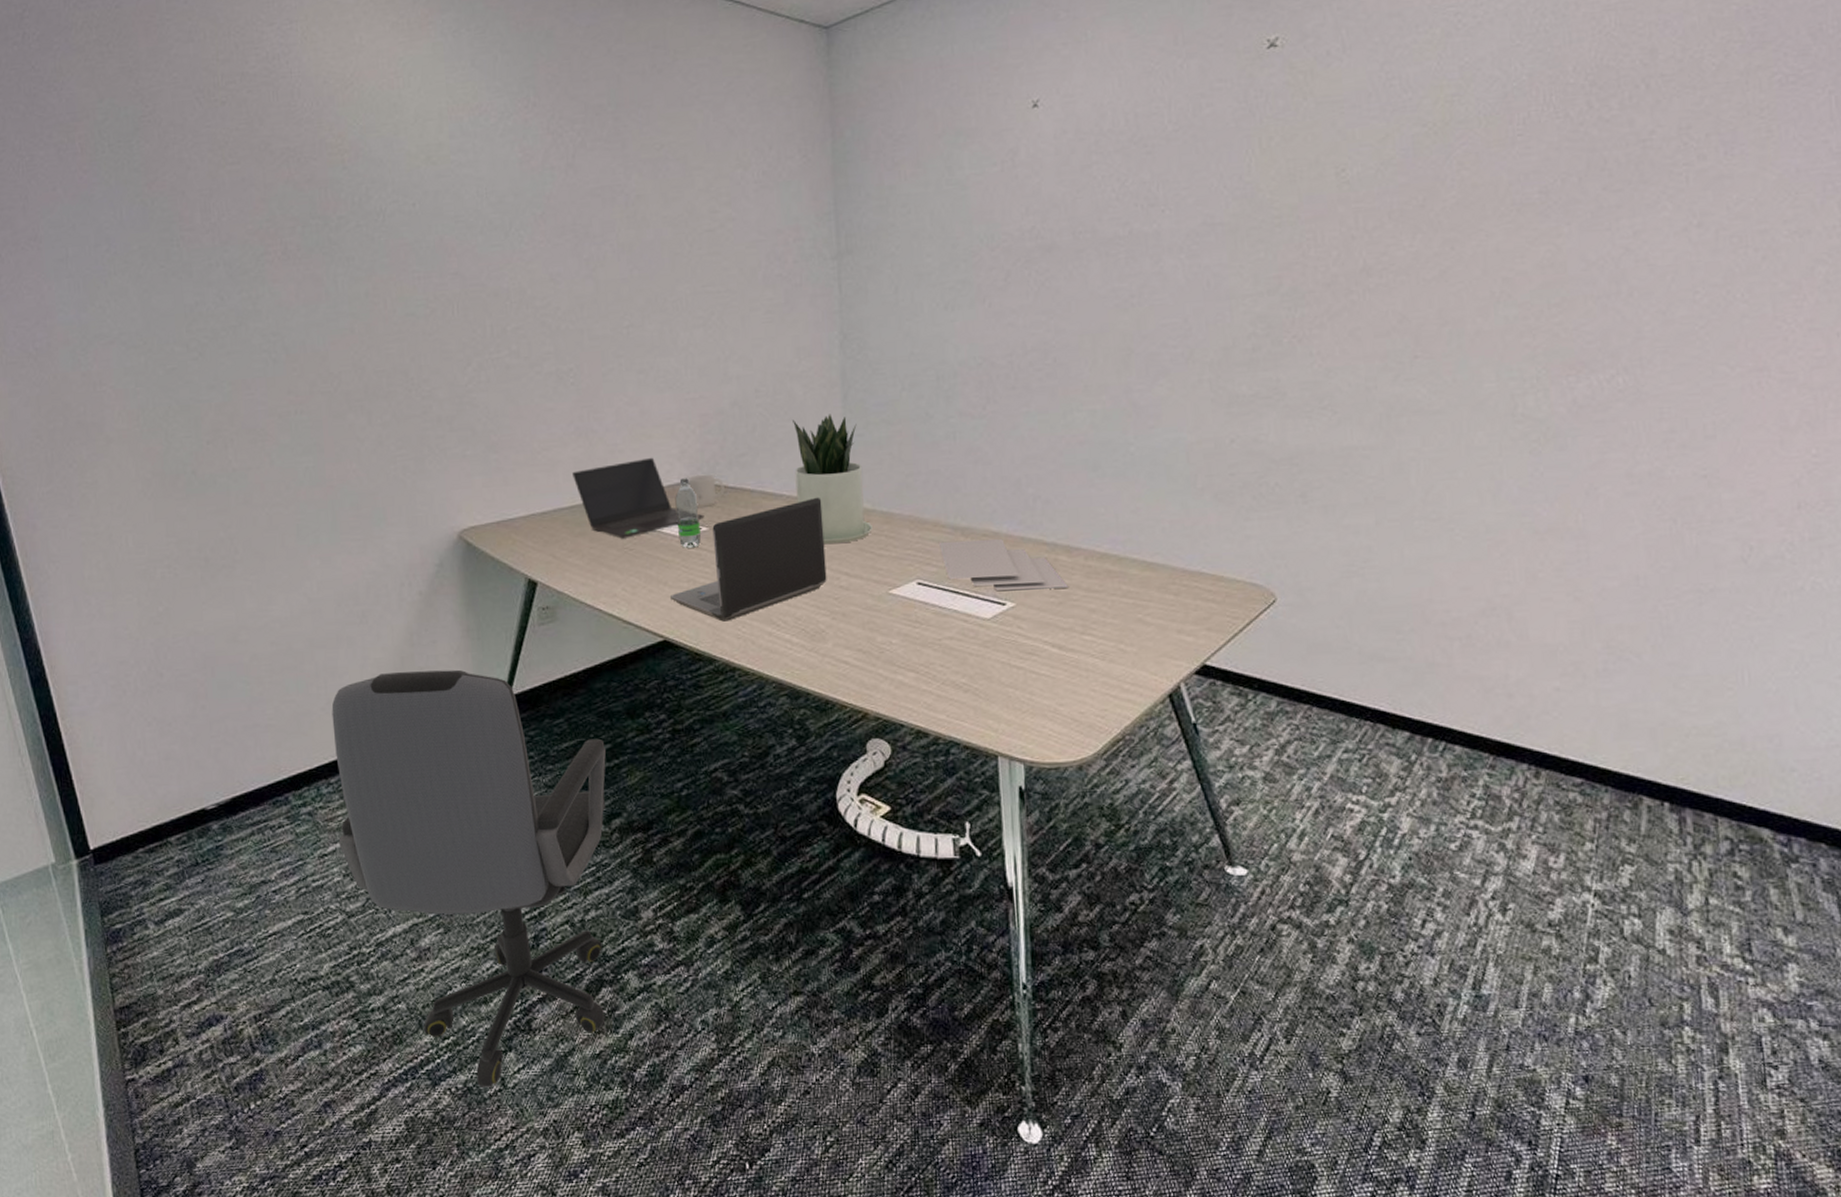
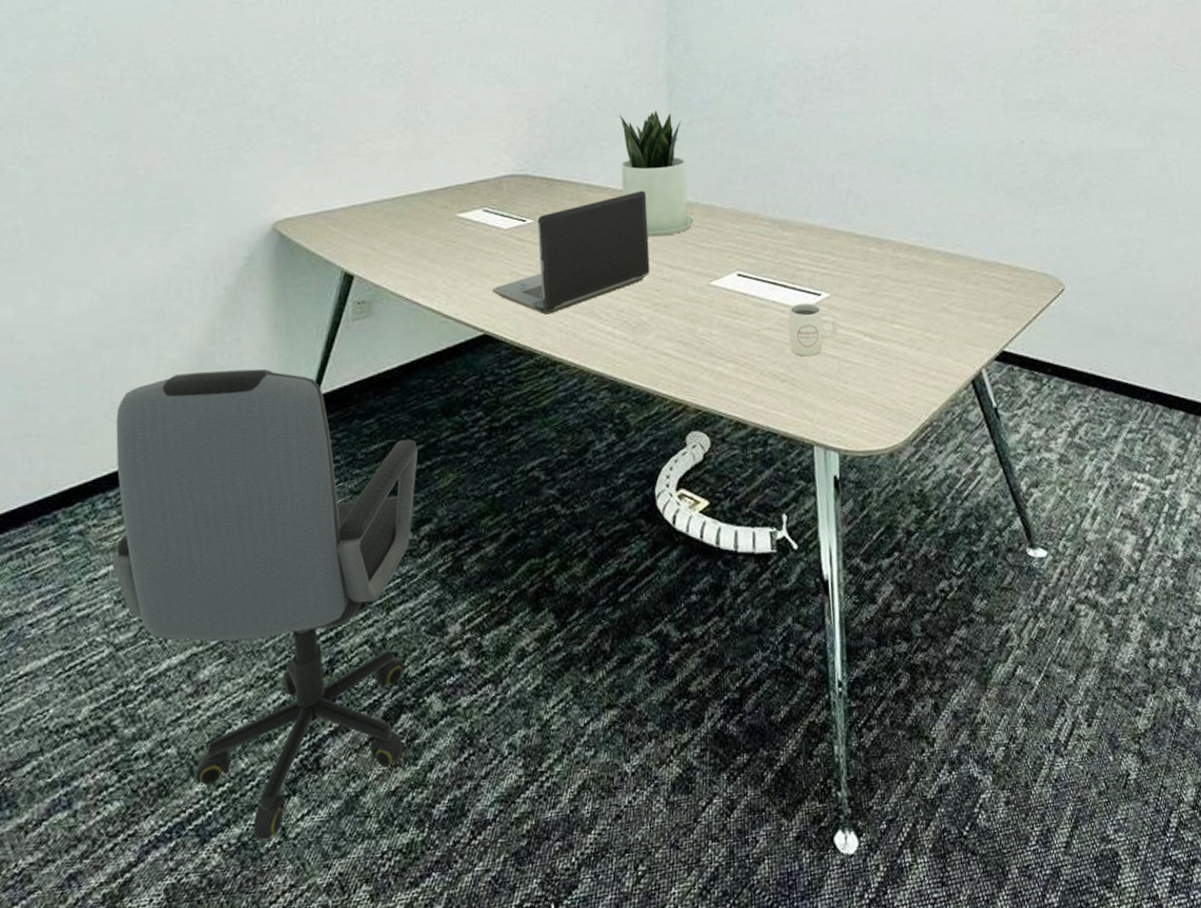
laptop: present [572,457,705,539] -> none [397,149,530,231]
bottle: present [675,478,702,548] -> none [501,170,527,241]
mug: present [687,474,726,507] -> none [514,167,552,200]
papers: present [938,538,1070,592] -> none [757,231,880,283]
mug: none [971,612,1024,667] -> present [788,302,838,357]

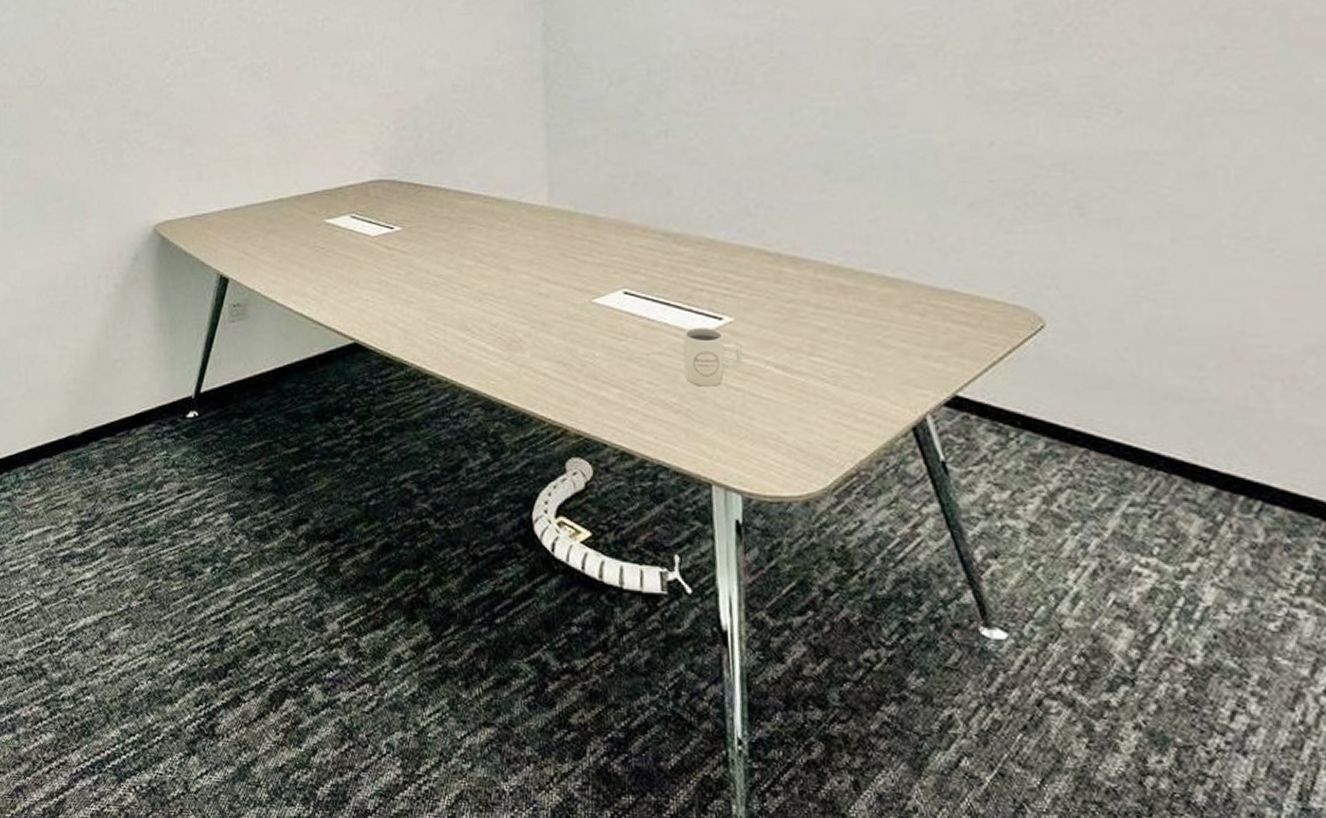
office chair: present [112,368,419,841] -> none [31,363,294,790]
laptop computer: present [493,190,650,315] -> none [362,197,526,326]
planter: present [620,110,696,237] -> none [491,110,577,249]

